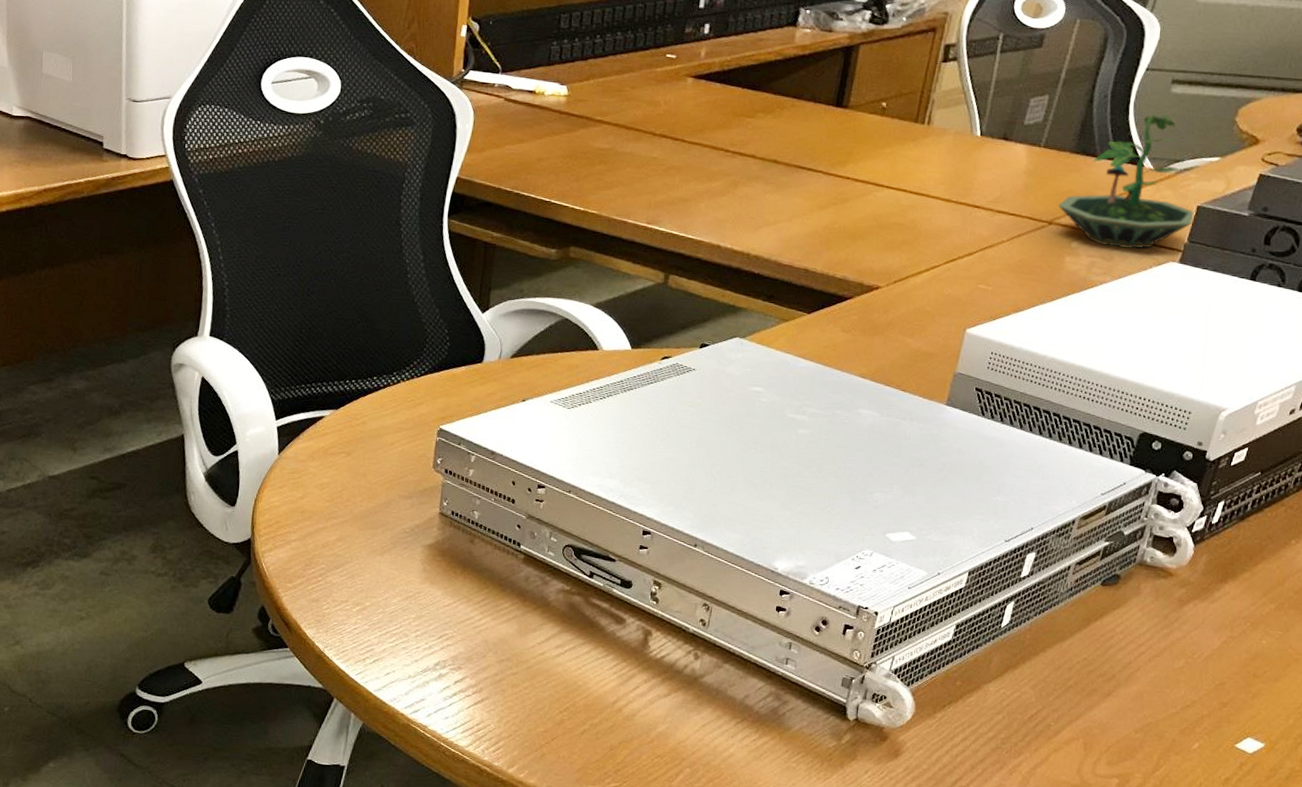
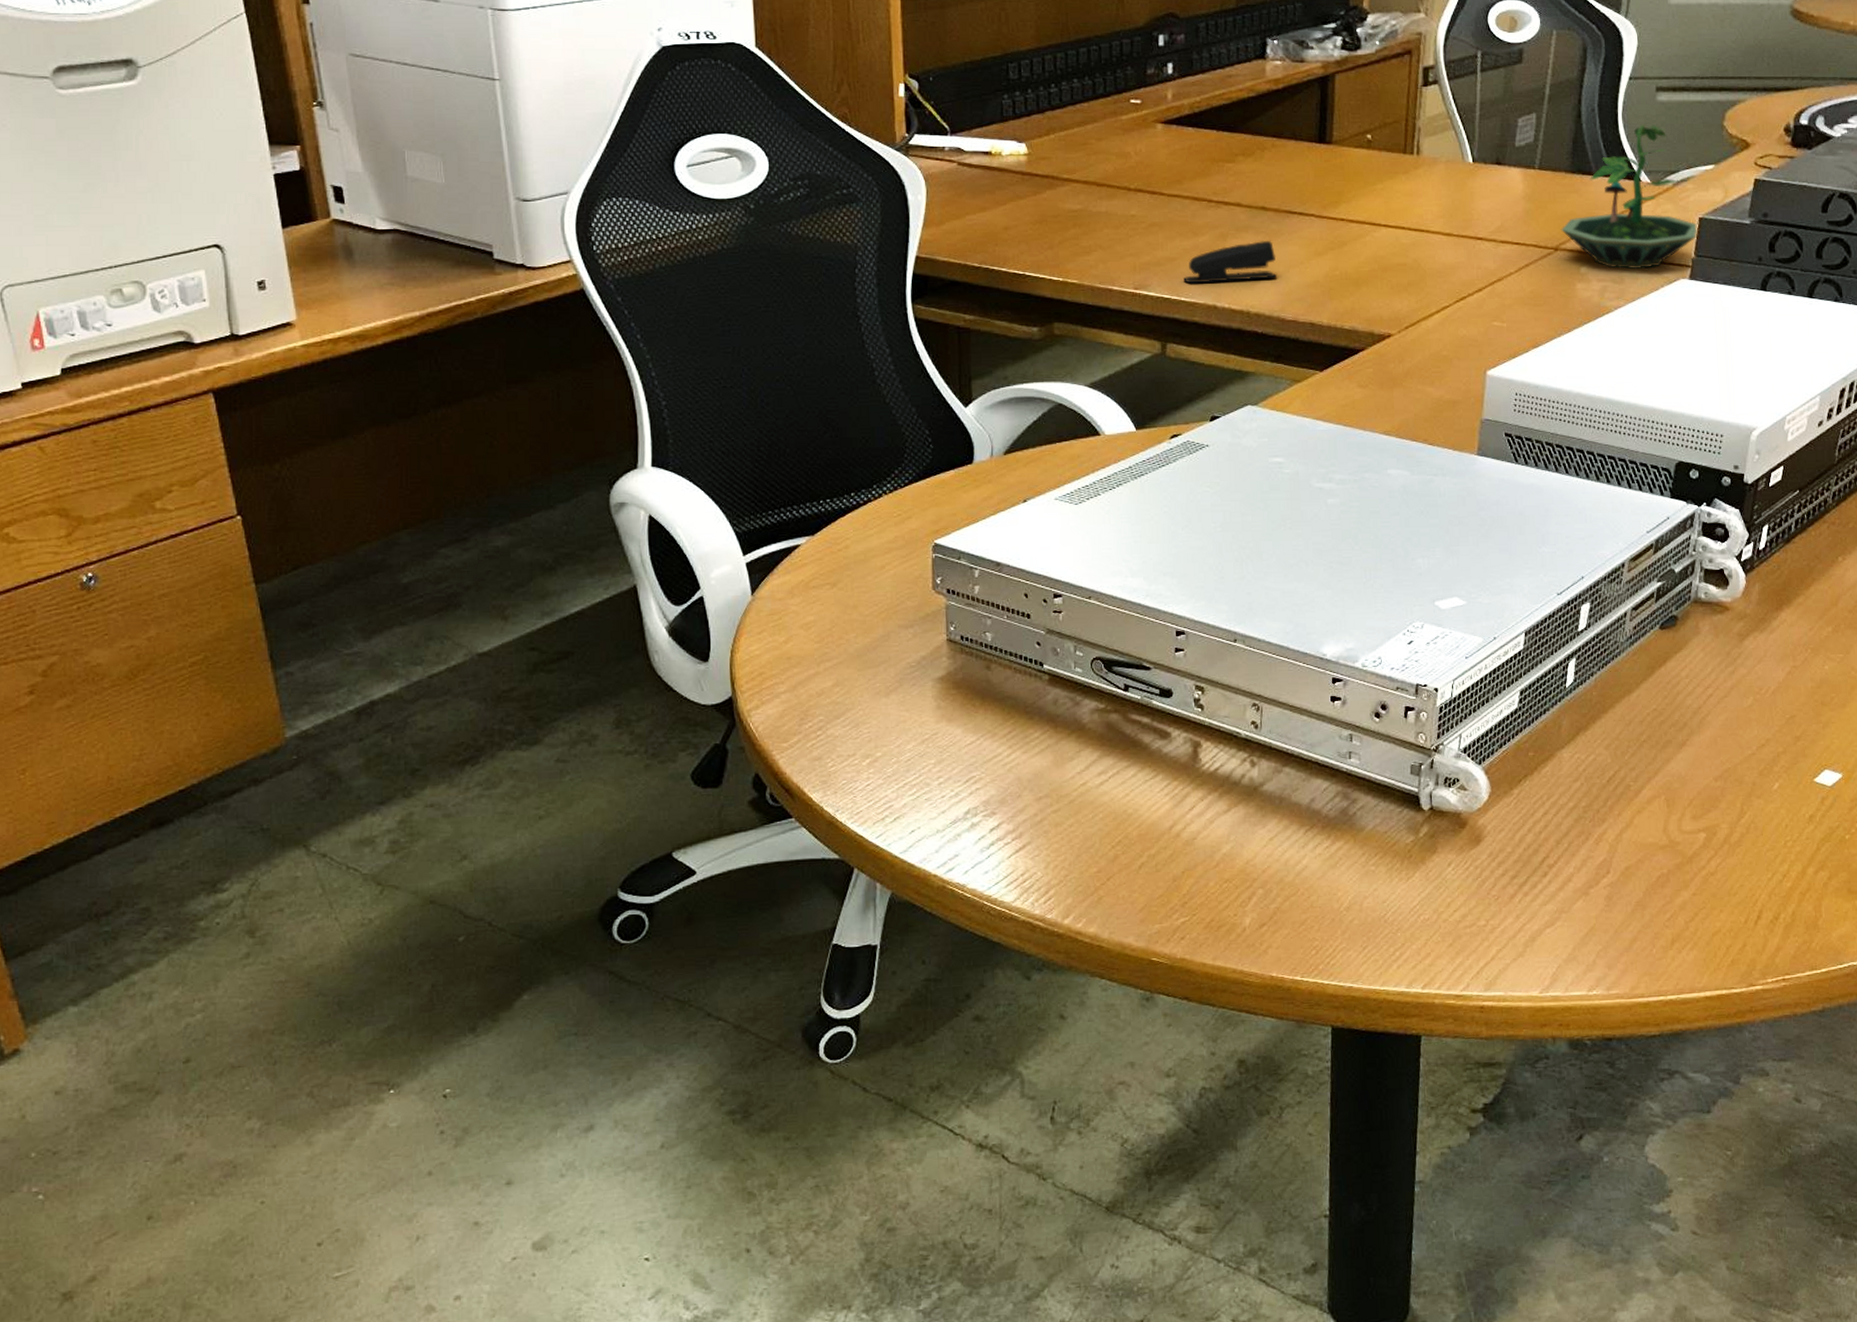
stapler: none [693,190,782,226] -> present [1183,240,1278,284]

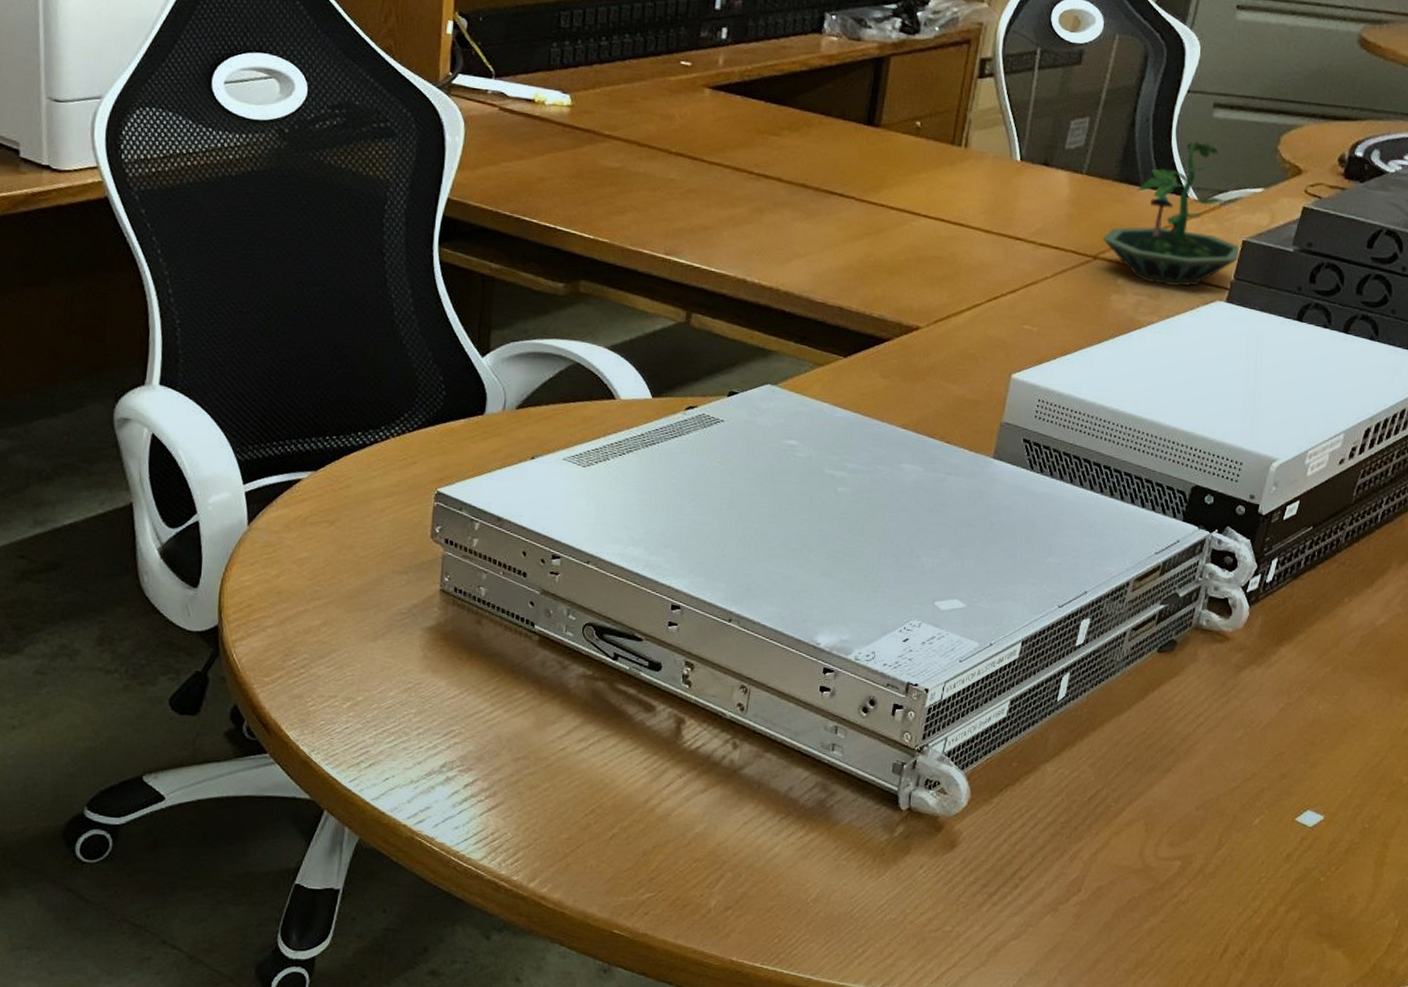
stapler: present [1183,240,1278,284] -> none [715,218,812,258]

